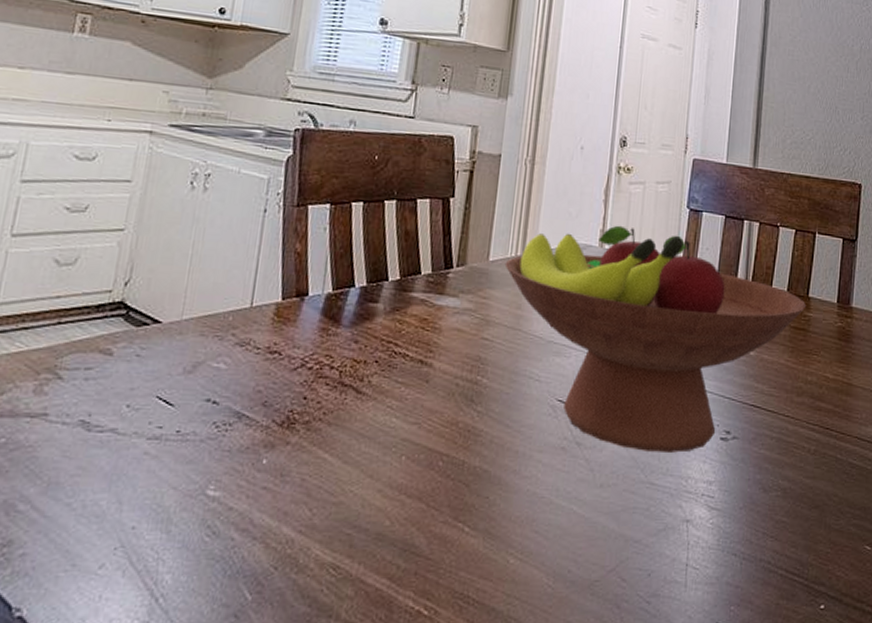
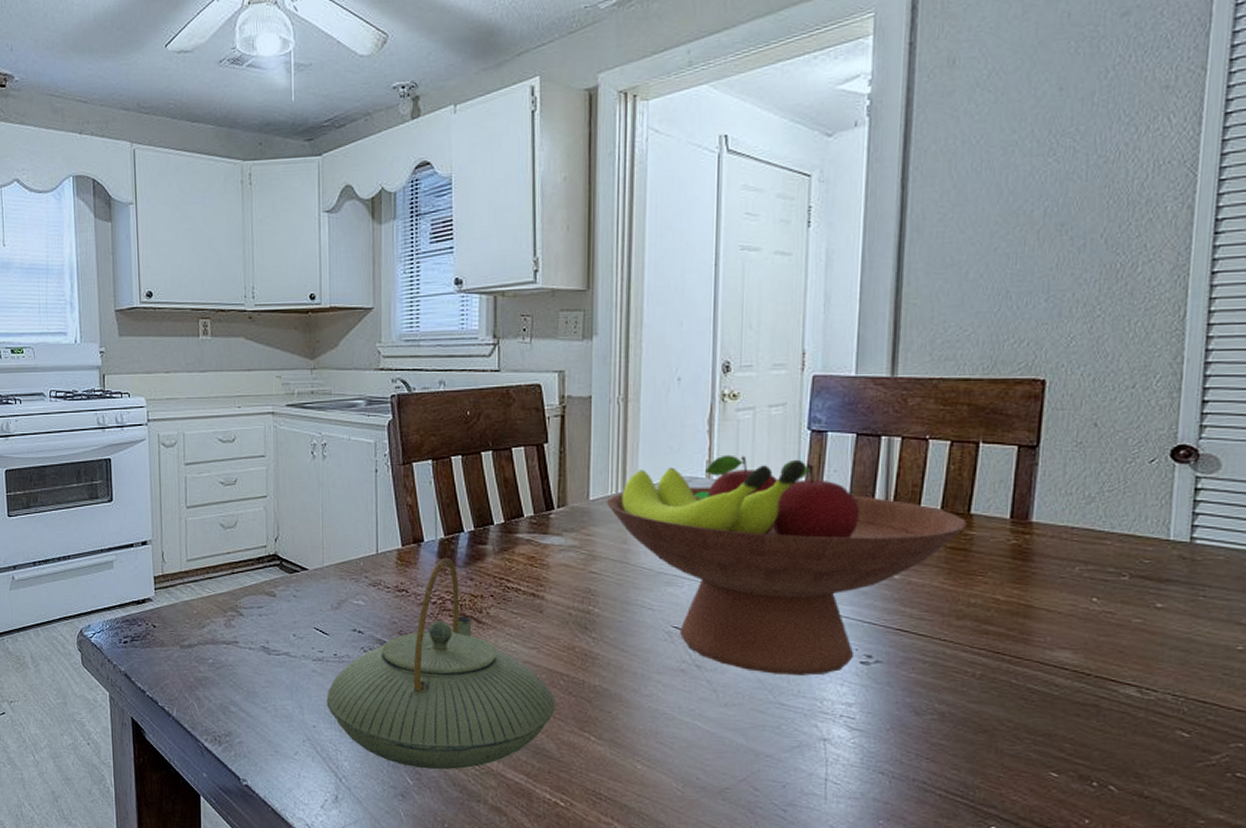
teapot: none [155,315,432,578] -> present [326,557,556,770]

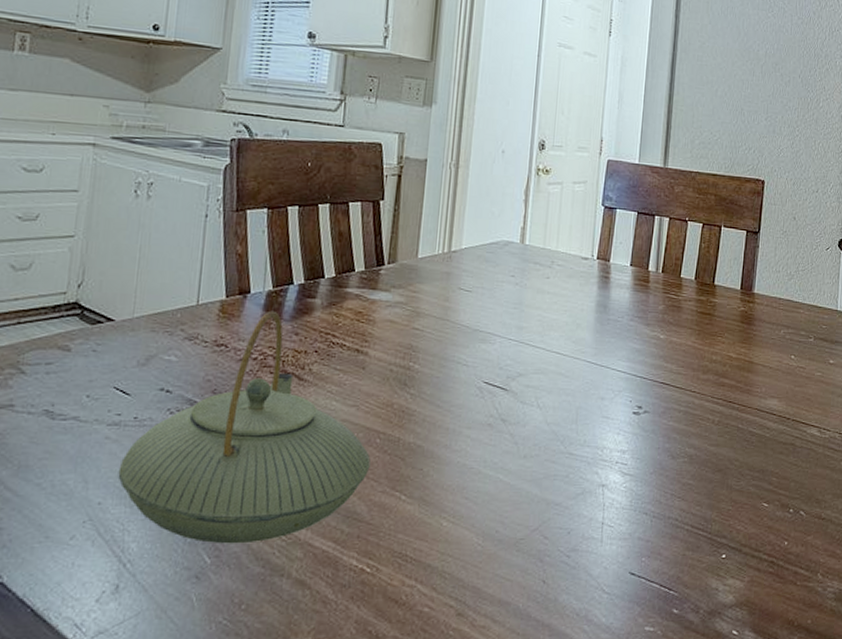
fruit bowl: present [606,454,968,676] -> none [432,223,712,426]

